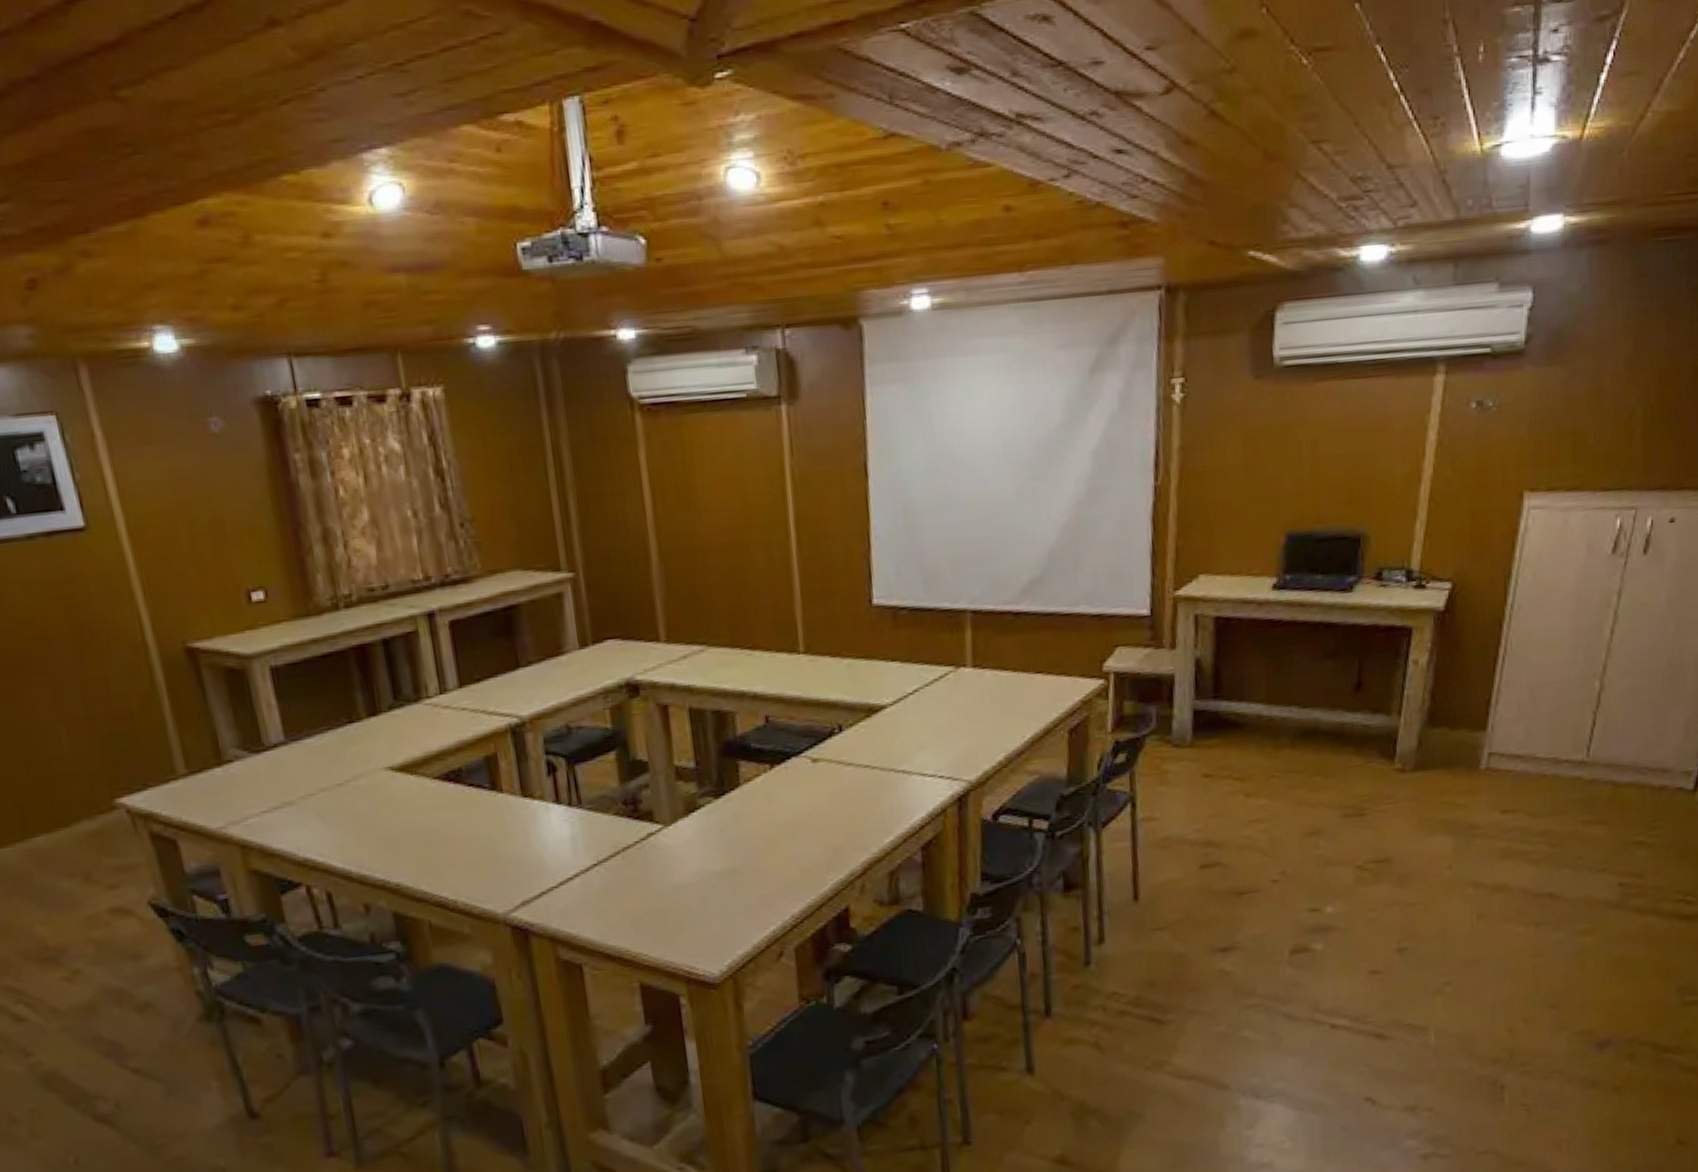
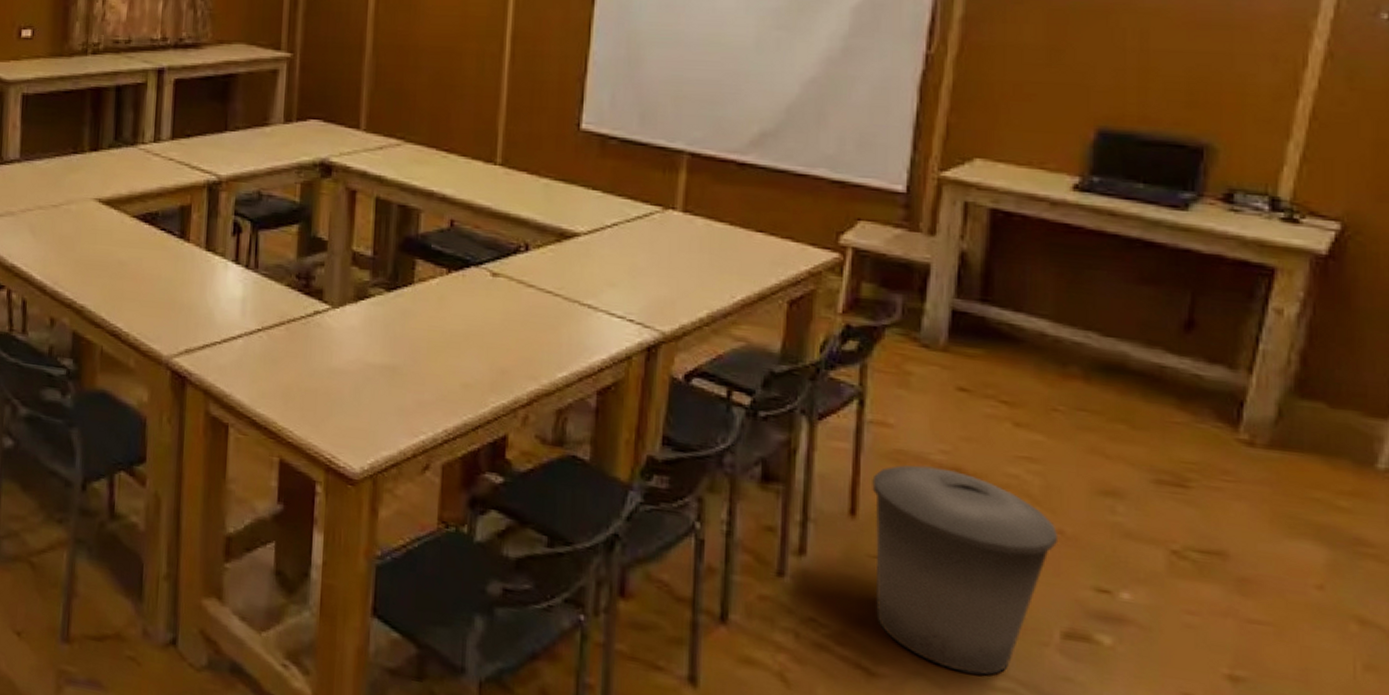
trash can: none [1147,844,1283,1002] -> present [872,465,1059,675]

